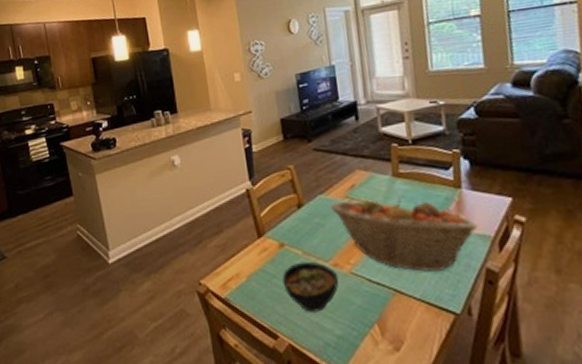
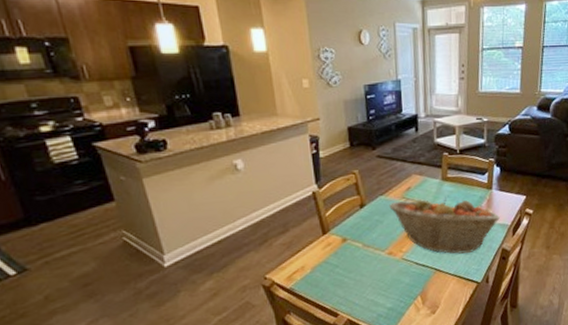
bowl: present [282,261,339,312] -> none [344,252,392,293]

